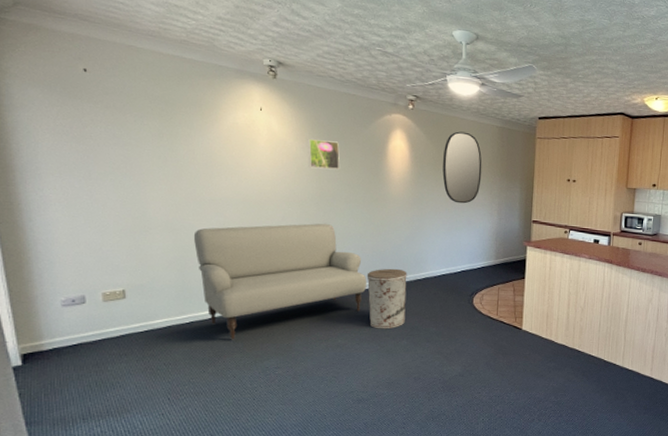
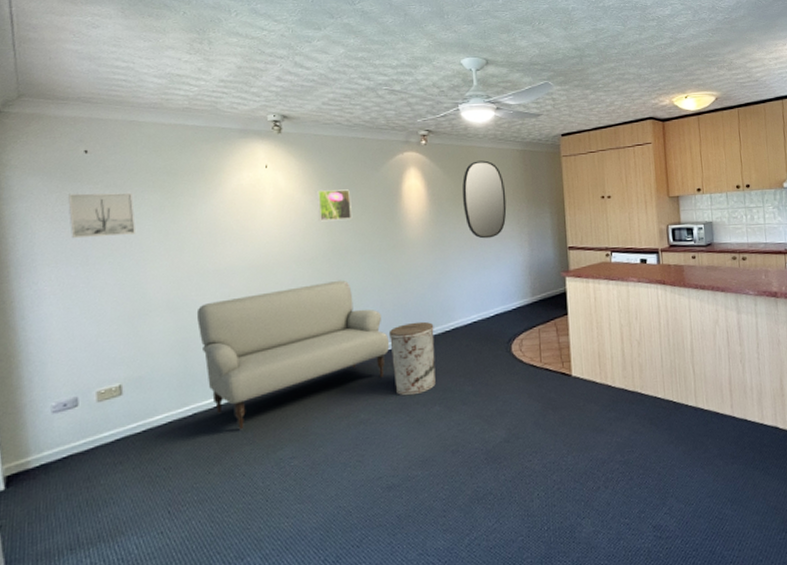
wall art: none [69,109,136,156] -> present [68,192,136,239]

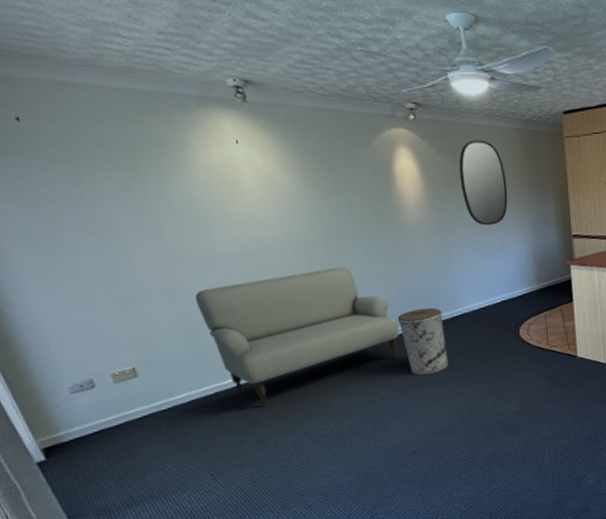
wall art: present [68,192,136,239] -> none [13,169,106,221]
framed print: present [316,189,353,222] -> none [298,169,344,205]

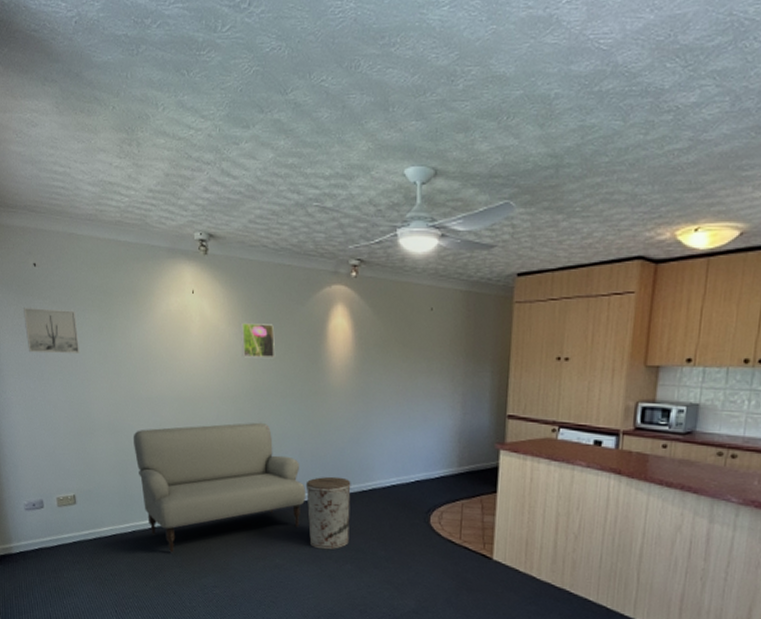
wall art: none [13,169,106,221] -> present [24,308,80,353]
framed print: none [298,169,344,205] -> present [240,322,276,358]
home mirror: present [459,140,508,226] -> none [392,301,442,395]

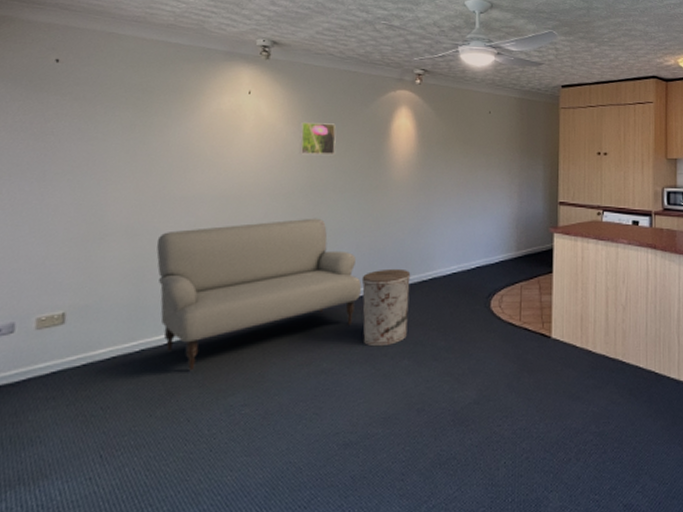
wall art: present [24,308,80,353] -> none [29,104,103,152]

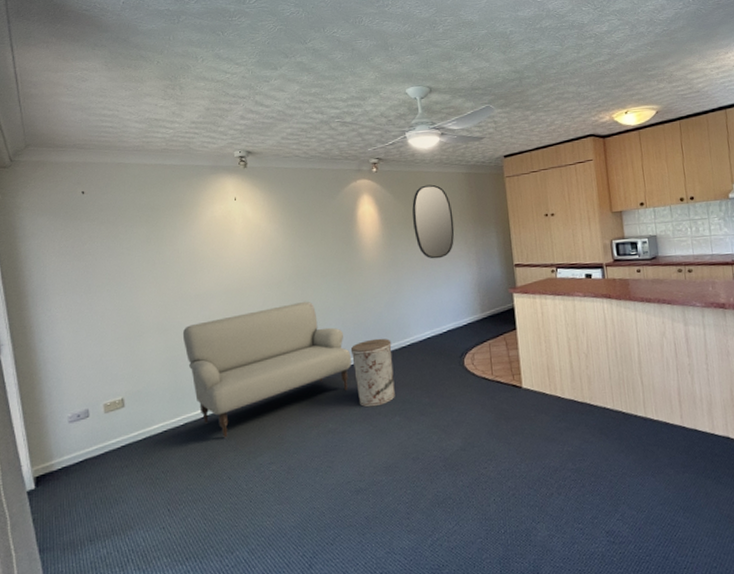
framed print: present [299,121,336,156] -> none [280,217,314,248]
home mirror: none [453,105,499,187] -> present [412,184,455,259]

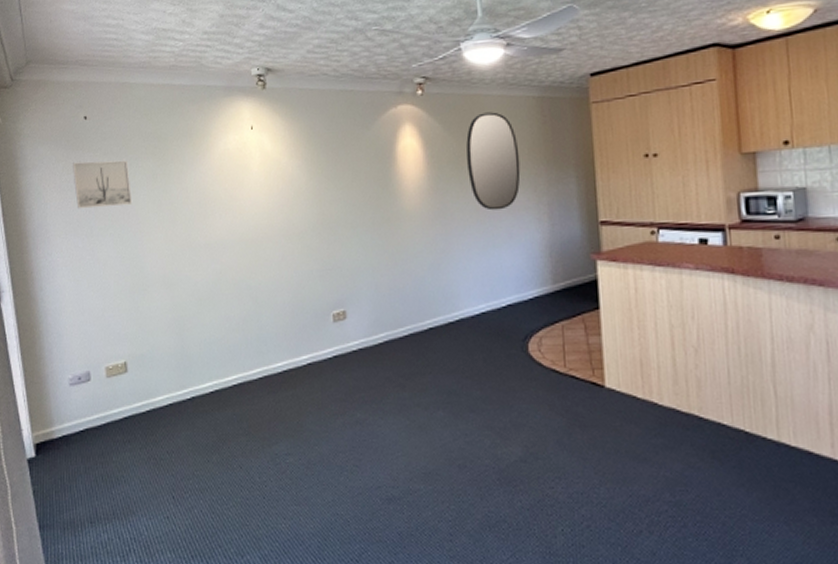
wall art: none [71,227,128,270] -> present [73,160,133,209]
sofa: present [182,301,352,438] -> none [190,257,387,419]
trash can: present [350,338,395,408] -> none [384,309,439,396]

